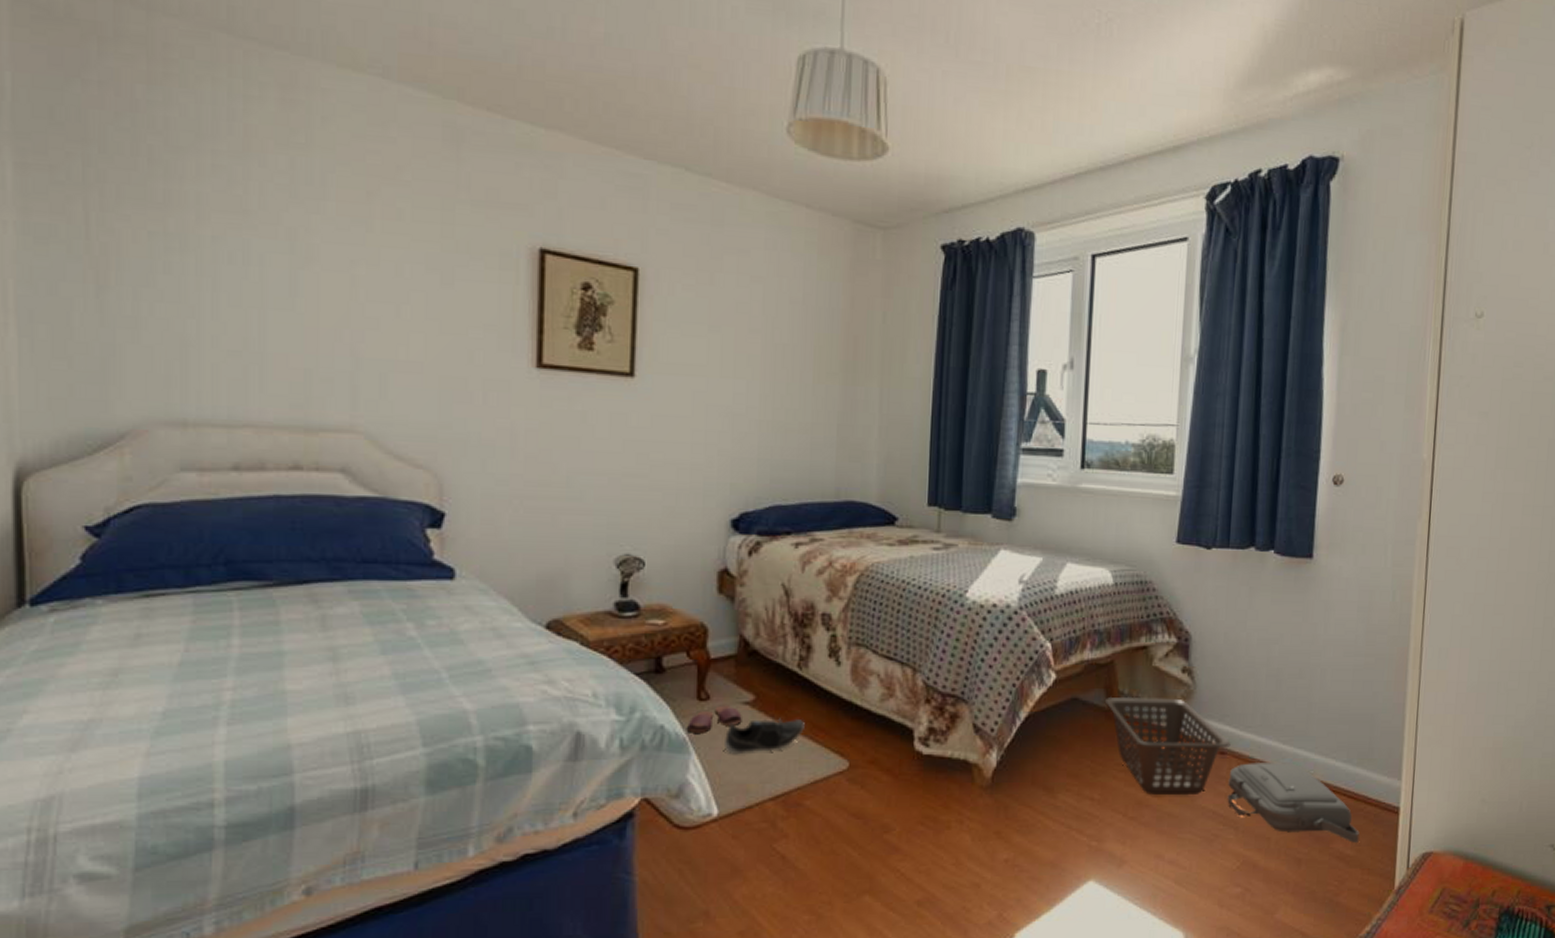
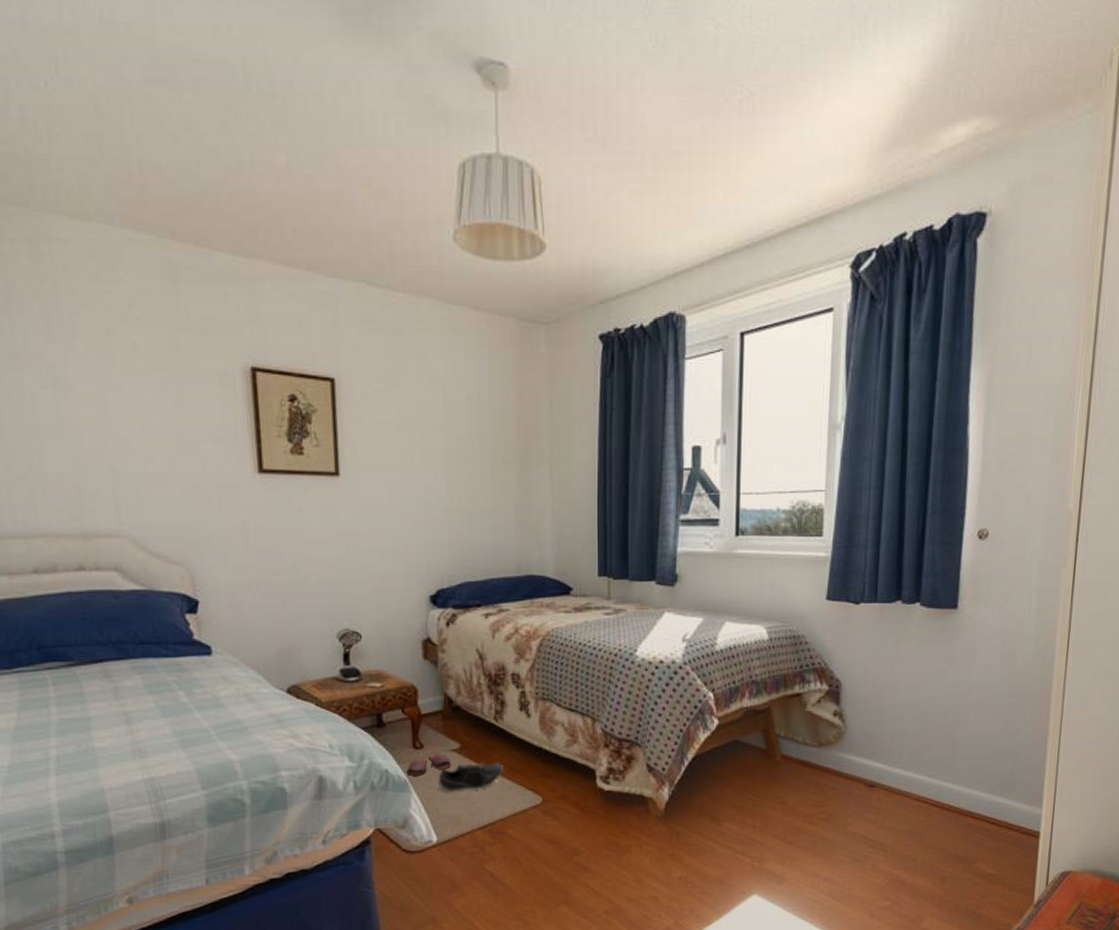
laundry basket: present [1104,696,1231,796] -> none [763,738,880,823]
laptop bag: present [1227,763,1360,843] -> none [876,794,1001,863]

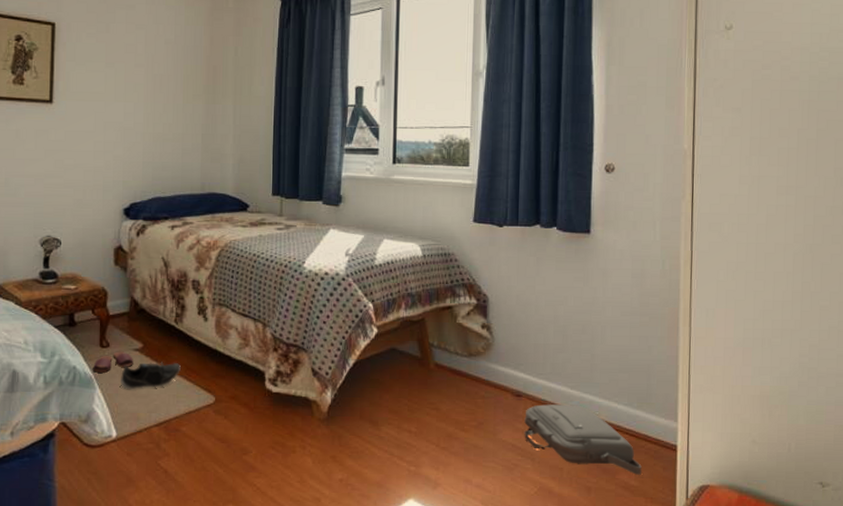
laptop bag: none [876,794,1001,863] -> present [524,404,642,475]

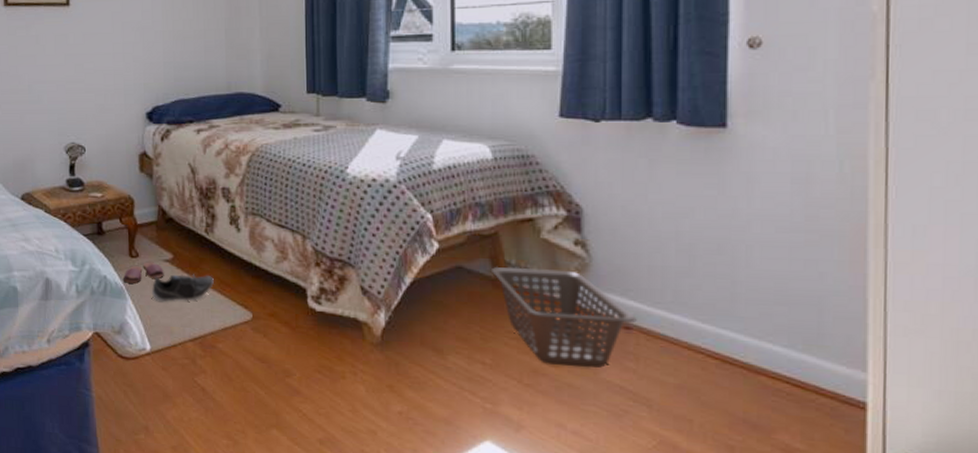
laundry basket: none [418,347,525,431] -> present [490,267,637,368]
laptop bag: present [524,404,642,475] -> none [636,340,811,436]

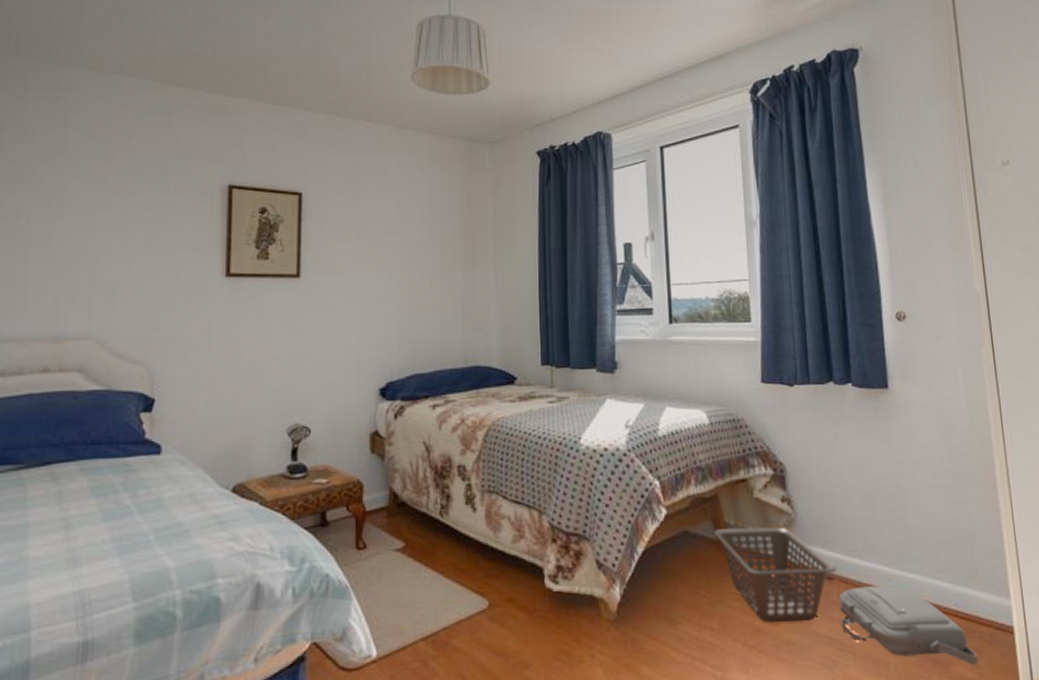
slippers: present [123,262,164,284] -> none [349,553,394,580]
shoe: present [151,274,214,302] -> none [379,562,448,599]
laptop bag: none [636,340,811,436] -> present [839,585,978,665]

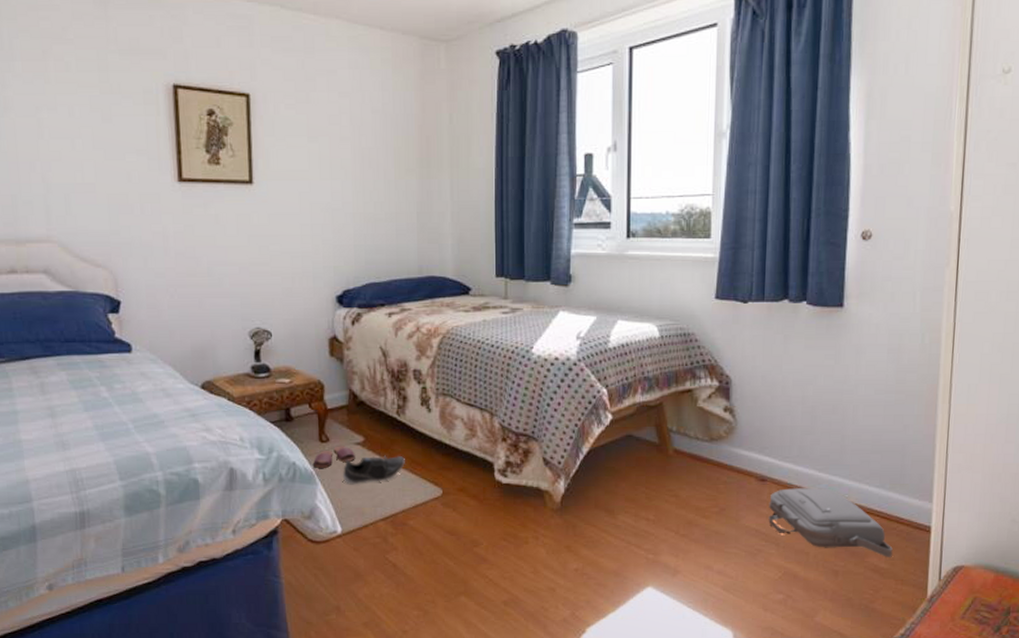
slippers: none [349,553,394,580] -> present [313,446,355,468]
shoe: none [379,562,448,599] -> present [342,455,405,485]
laundry basket: present [713,527,837,623] -> none [655,433,770,517]

